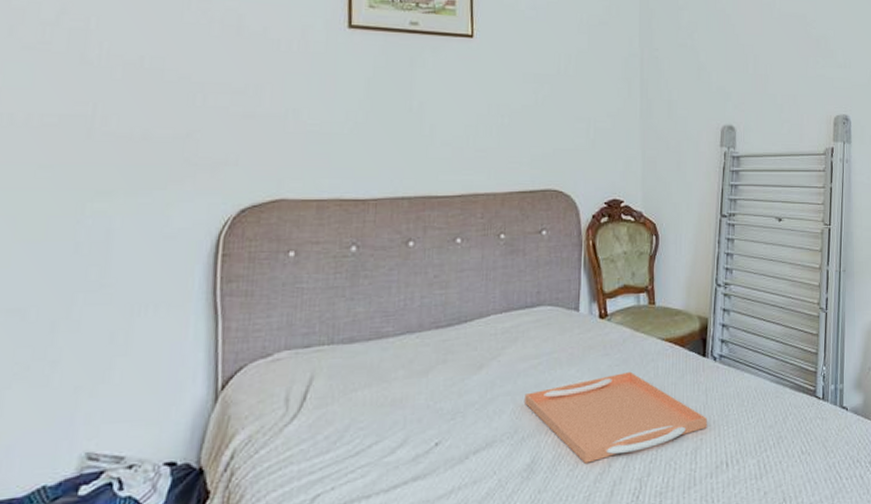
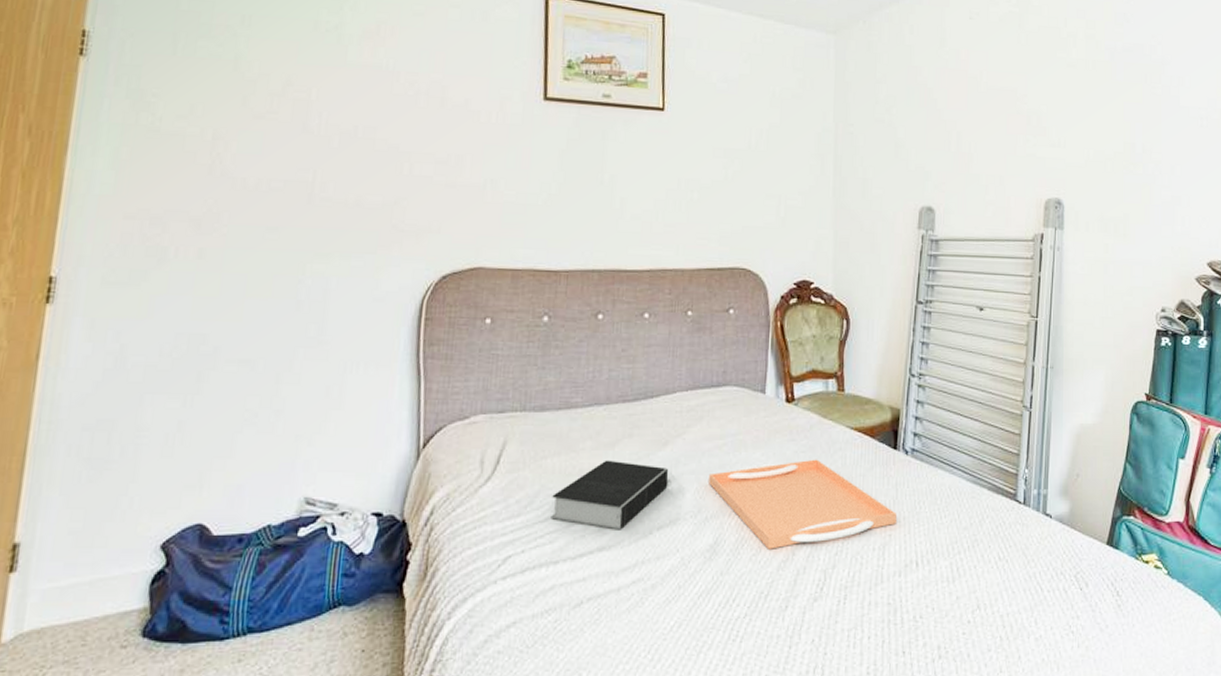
book: none [362,387,484,458] -> present [551,460,669,530]

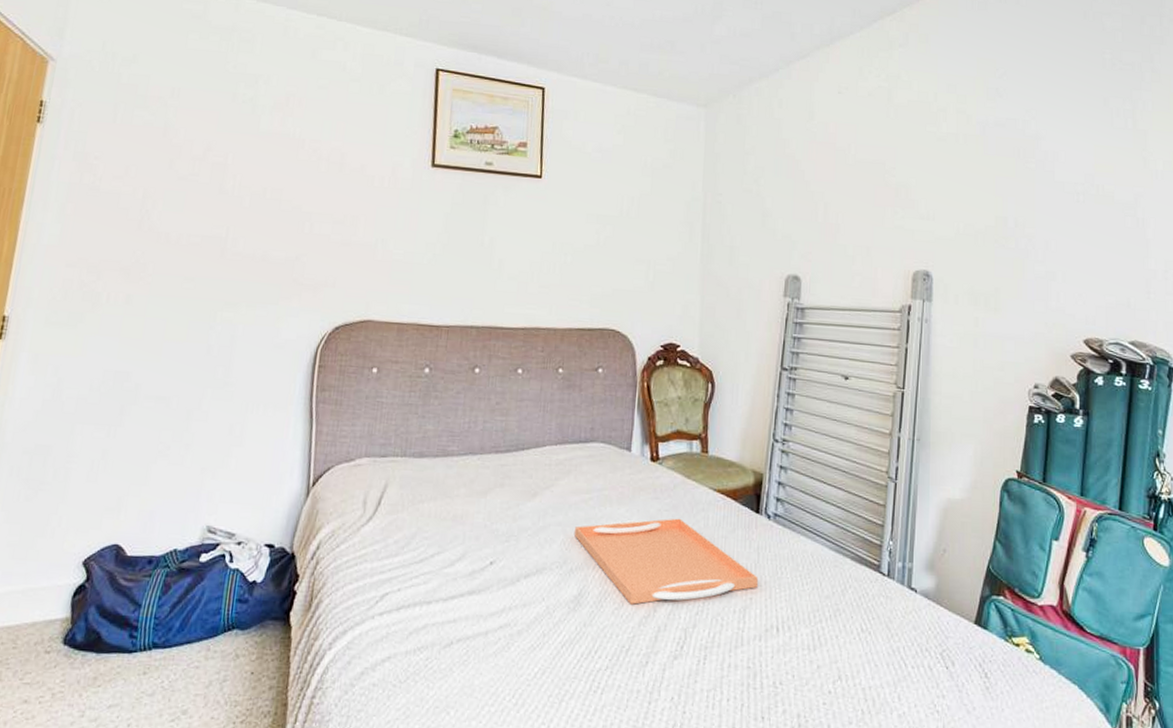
book: present [551,460,669,530] -> none [426,507,537,576]

